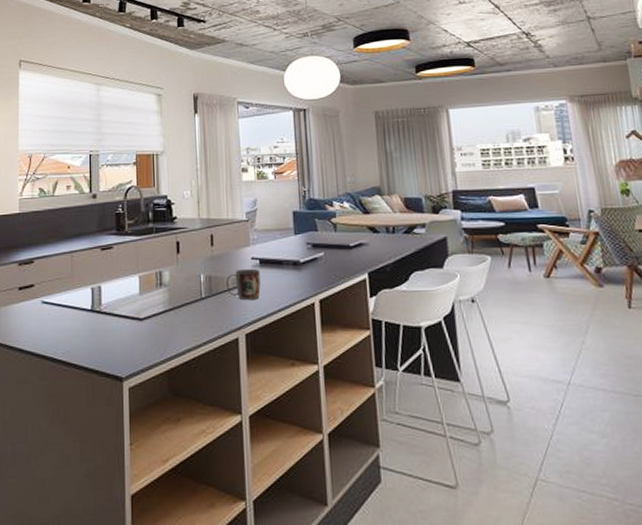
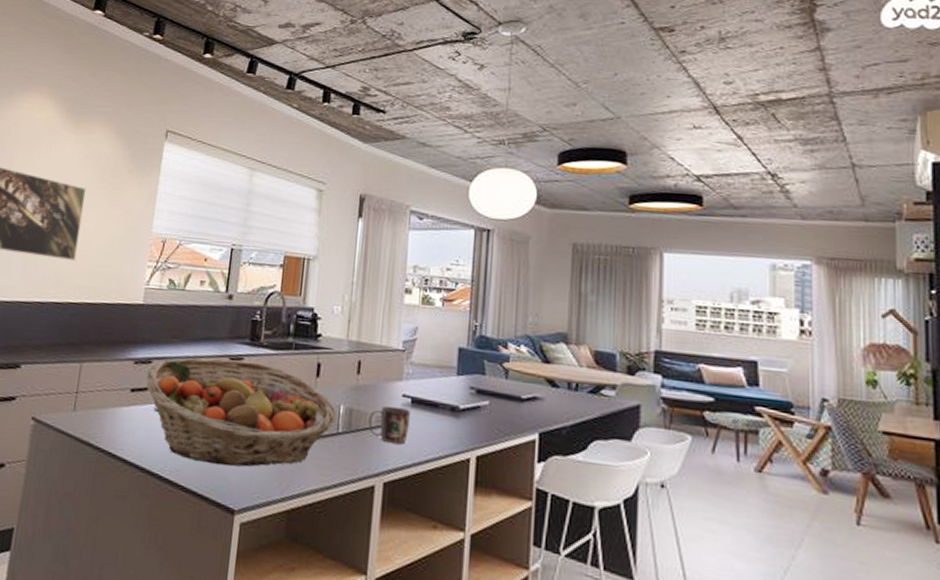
fruit basket: none [30,249,199,342] -> present [145,358,337,467]

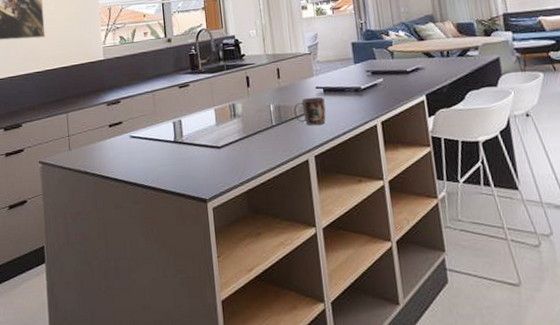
fruit basket: present [145,358,337,467] -> none [117,85,270,169]

